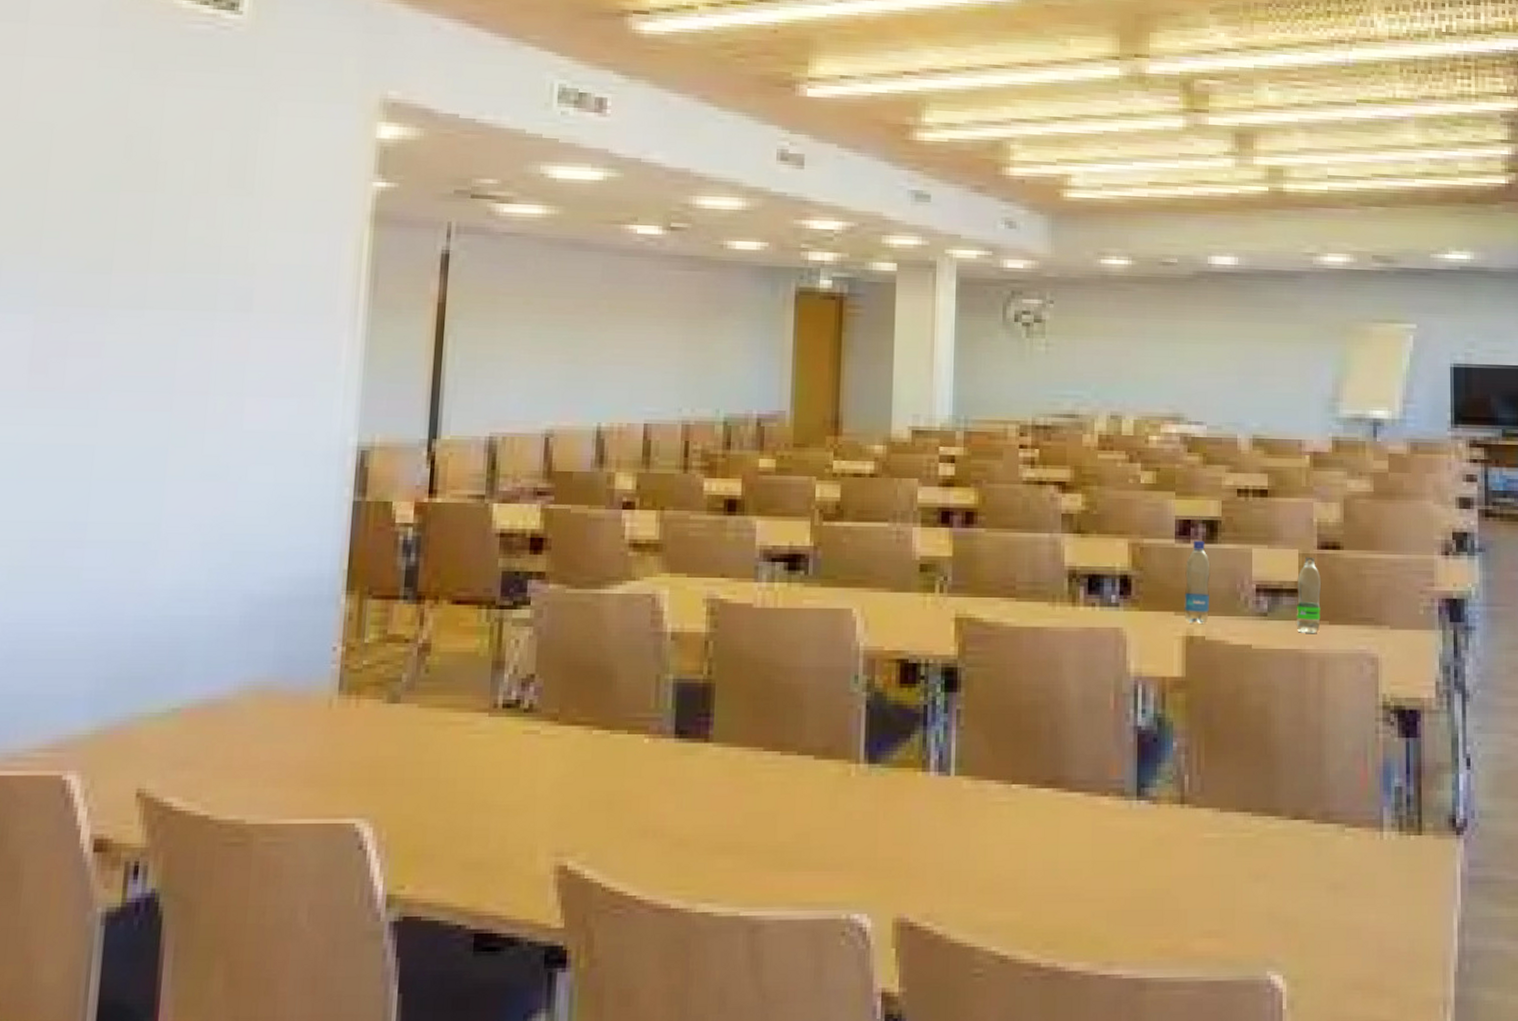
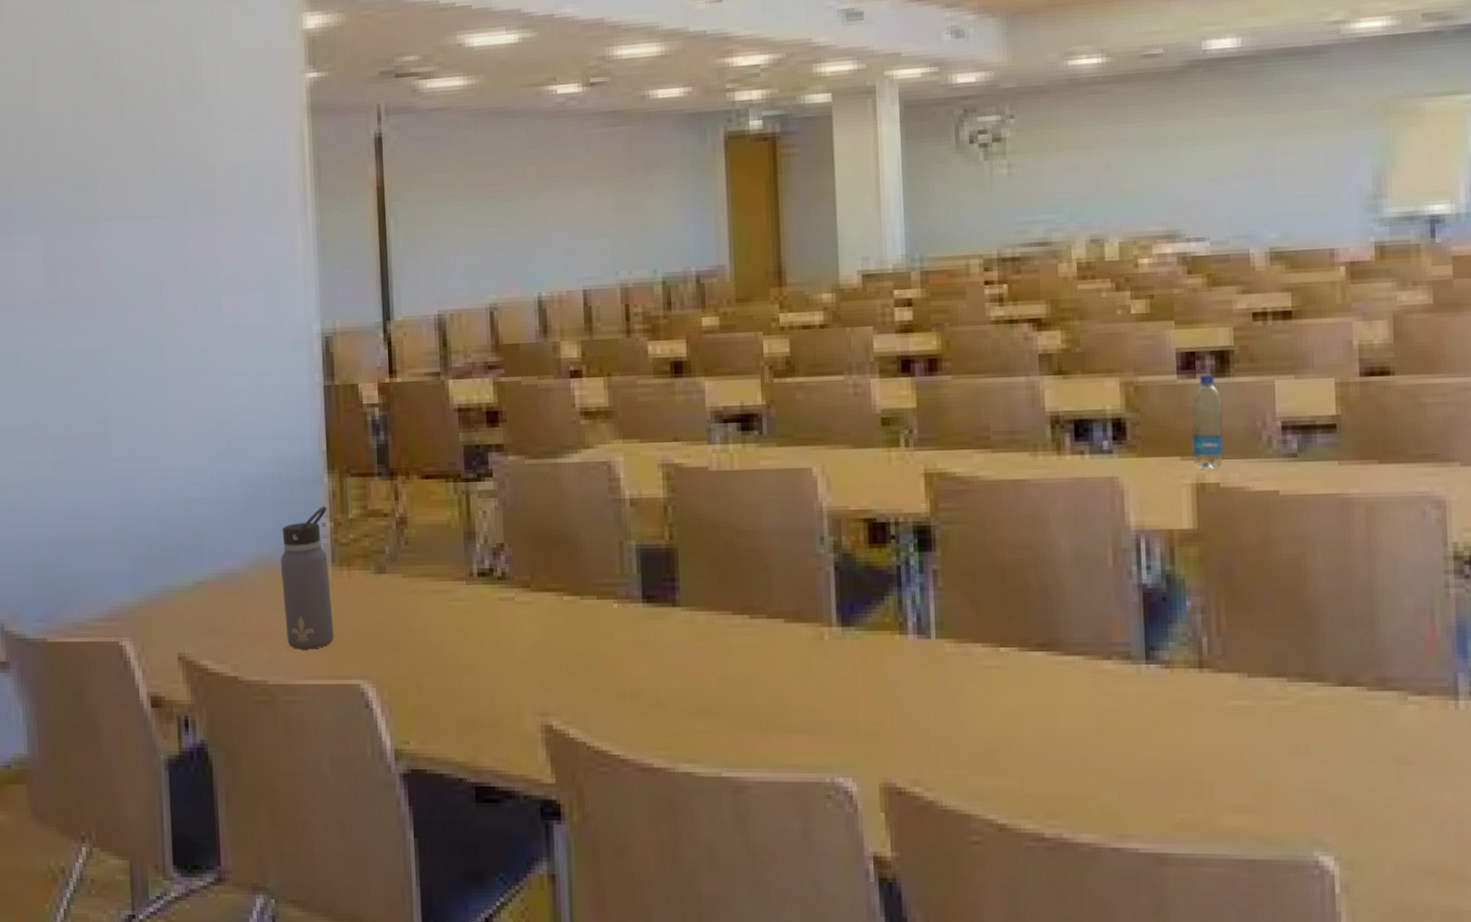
water bottle: none [274,628,340,785] -> present [280,505,334,650]
bottle: present [1296,557,1322,633] -> none [1334,386,1368,475]

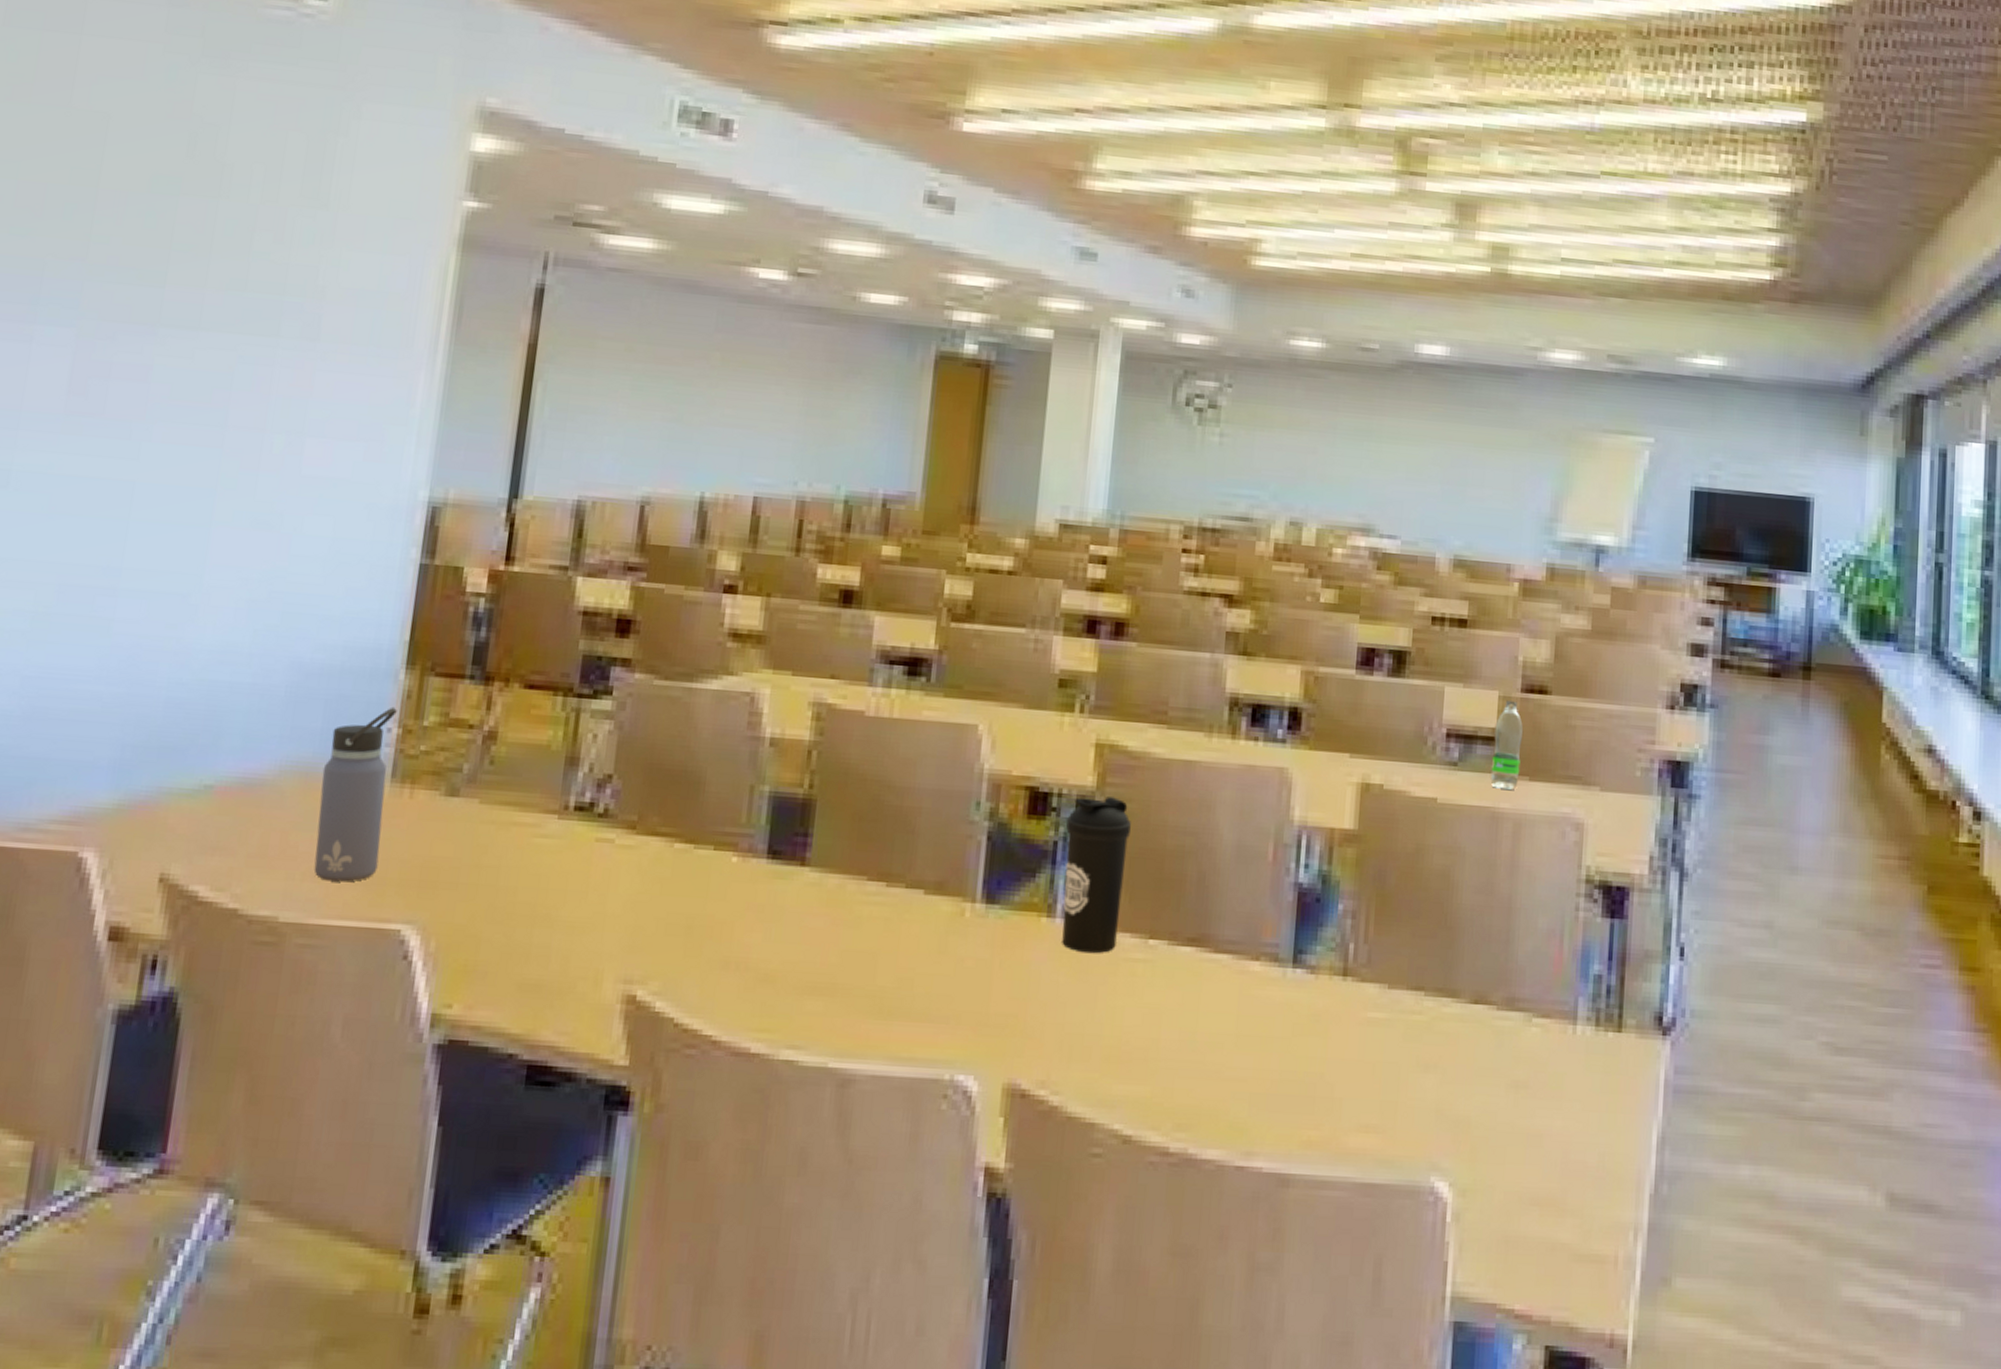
water bottle: none [906,521,969,663] -> present [1062,797,1131,953]
bottle: present [1191,374,1224,470] -> none [1360,673,1395,771]
bottle: none [1334,386,1368,475] -> present [1490,700,1524,790]

